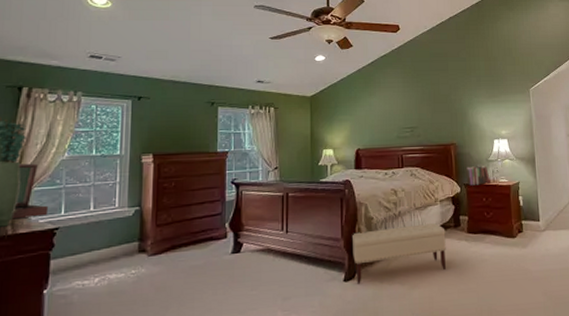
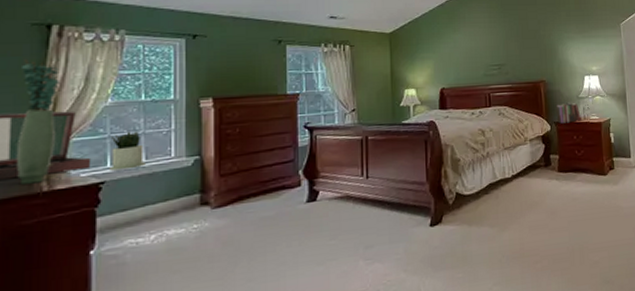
planter: none [63,183,93,218] -> present [110,131,145,171]
bench: present [351,223,446,284] -> none [437,163,537,229]

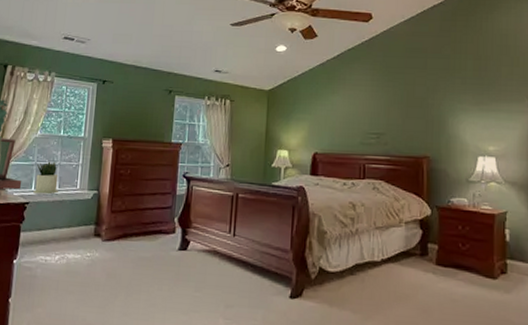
books: present [557,102,582,124] -> none [440,185,471,210]

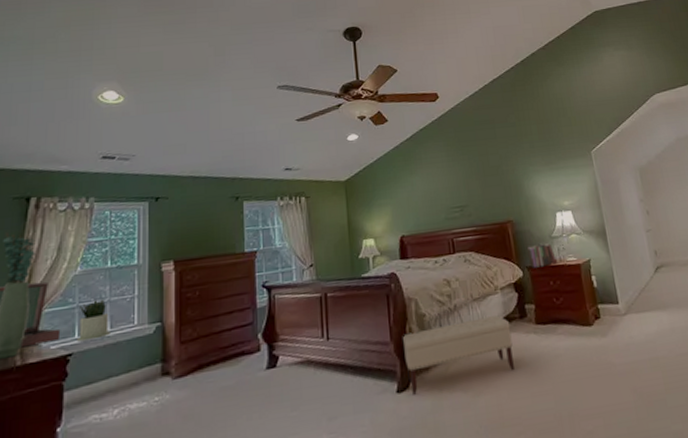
bench: none [301,246,409,304] -> present [402,315,514,395]
books: none [440,185,471,210] -> present [528,243,558,268]

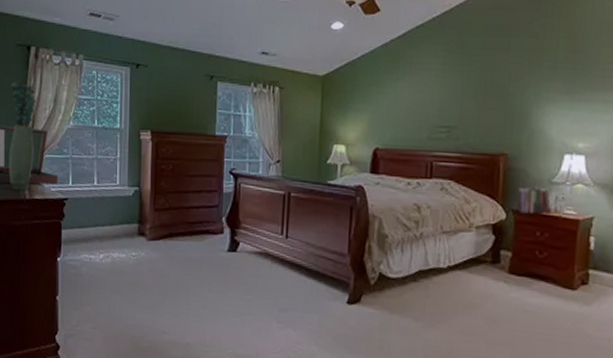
planter: present [77,299,110,342] -> none [71,155,97,191]
bench: present [402,315,514,395] -> none [360,250,479,313]

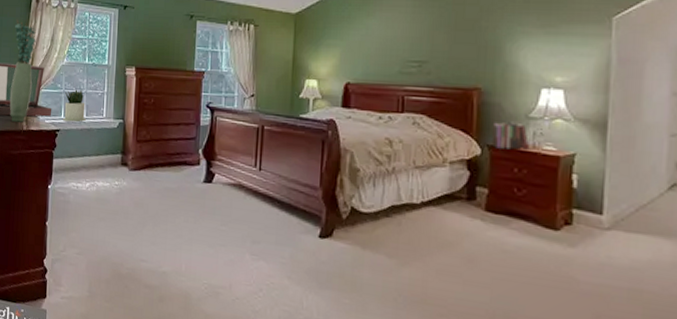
planter: none [71,155,97,191] -> present [63,89,86,123]

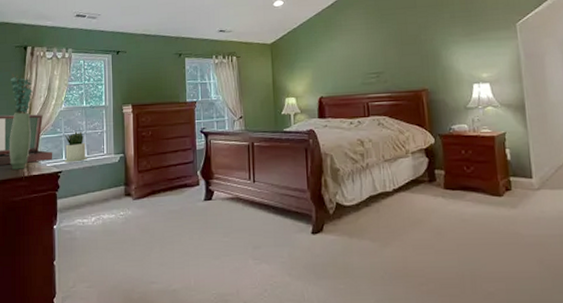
books: present [492,121,530,150] -> none [441,113,472,136]

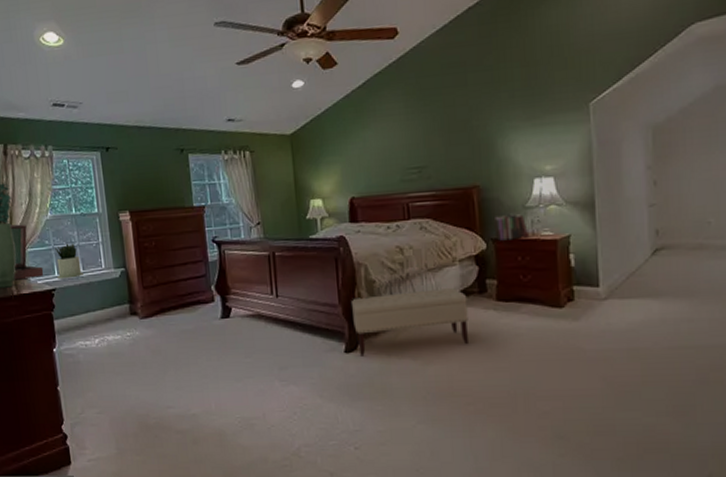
bench: none [318,177,420,238] -> present [350,288,468,356]
books: none [441,113,472,136] -> present [495,213,530,241]

